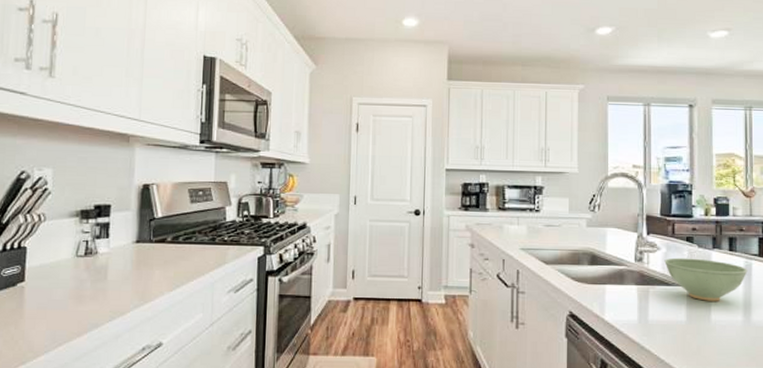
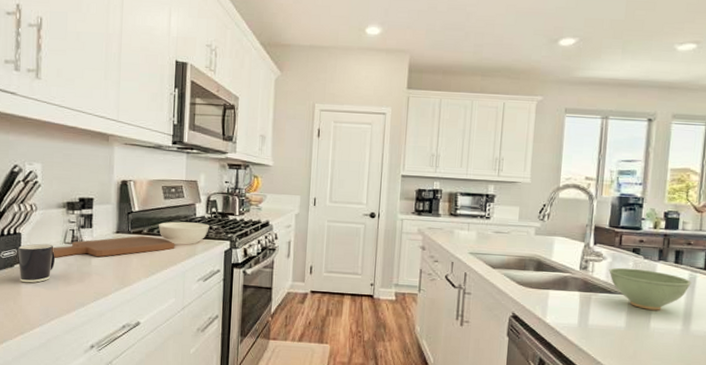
mug: none [21,258,65,304] -> present [17,243,55,283]
cutting board: none [62,244,203,274] -> present [52,235,175,258]
bowl: none [183,227,241,253] -> present [158,221,209,245]

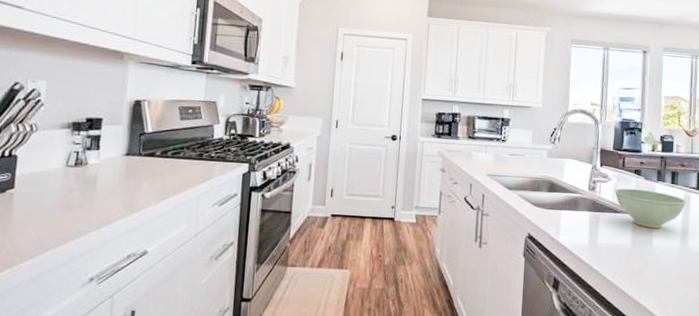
mug: present [17,243,55,283] -> none [11,166,55,210]
cutting board: present [52,235,175,258] -> none [51,158,190,182]
bowl: present [158,221,209,245] -> none [172,143,228,168]

